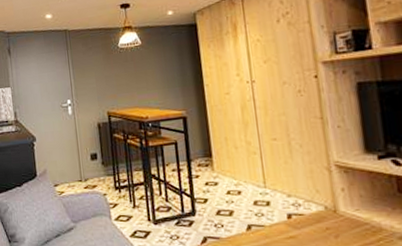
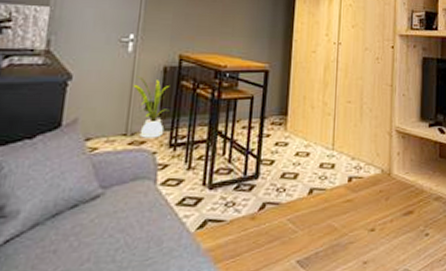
house plant: none [78,132,109,183] -> present [133,75,170,138]

